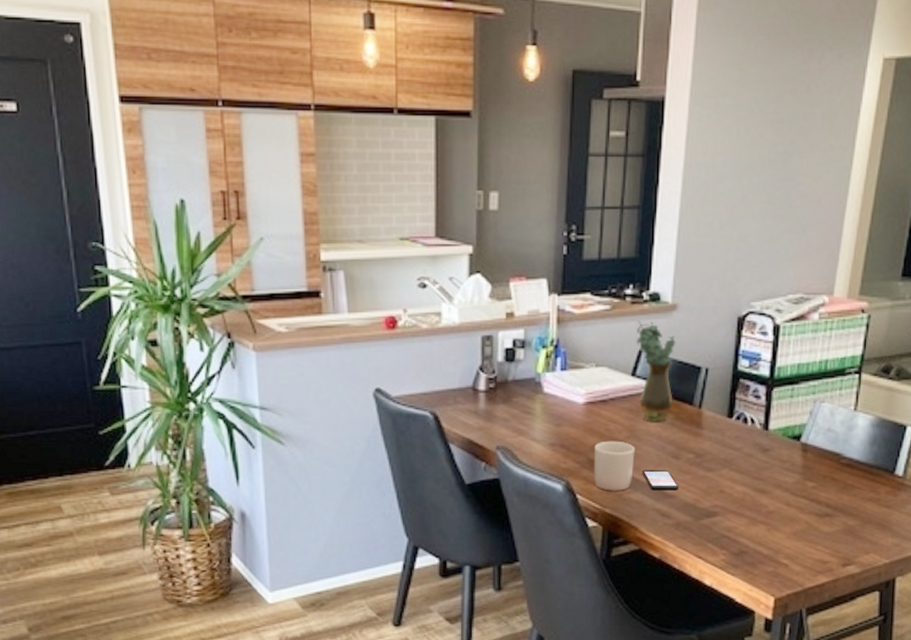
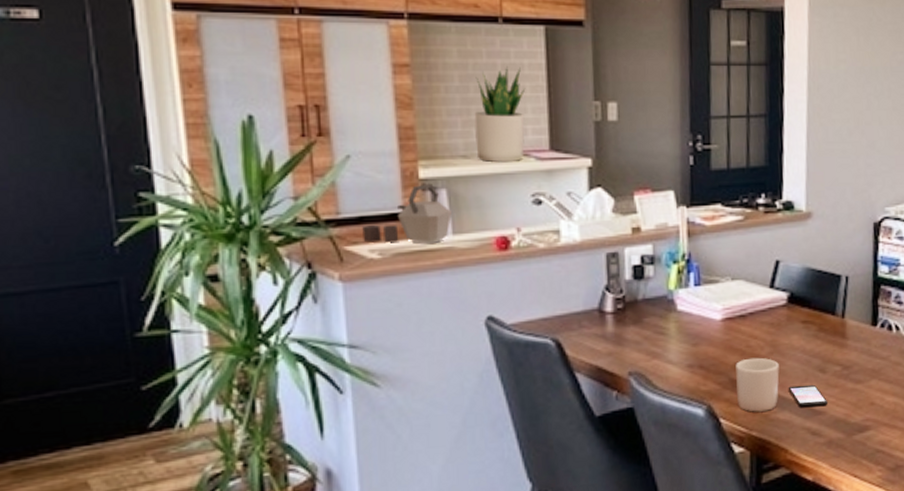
kettle: none [272,265,349,321] -> present [362,183,453,245]
planter: none [370,156,416,248] -> present [474,66,526,163]
vase: present [637,321,676,421] -> none [772,230,815,335]

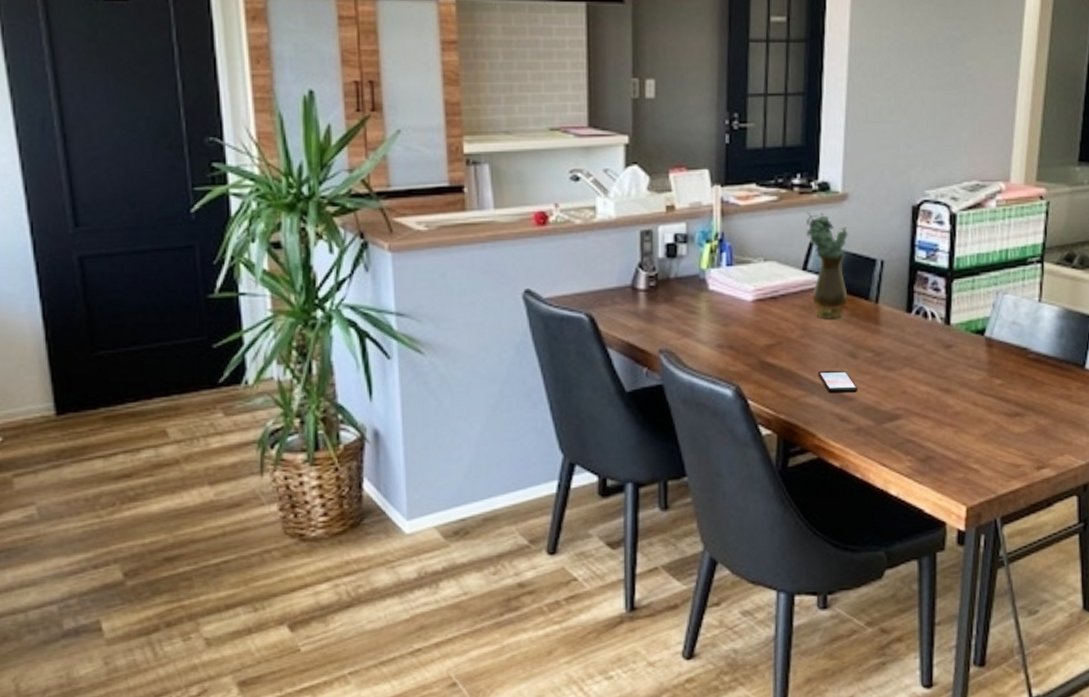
kettle: present [362,183,453,245] -> none [410,158,495,218]
planter: present [474,66,526,163] -> none [517,43,567,139]
mug: present [736,357,780,412] -> none [765,340,810,395]
vase: none [772,230,815,335] -> present [806,211,848,318]

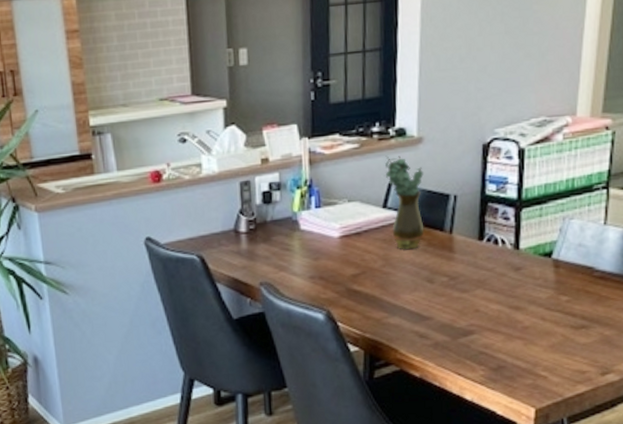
smartphone: present [818,370,859,393] -> none [398,293,436,314]

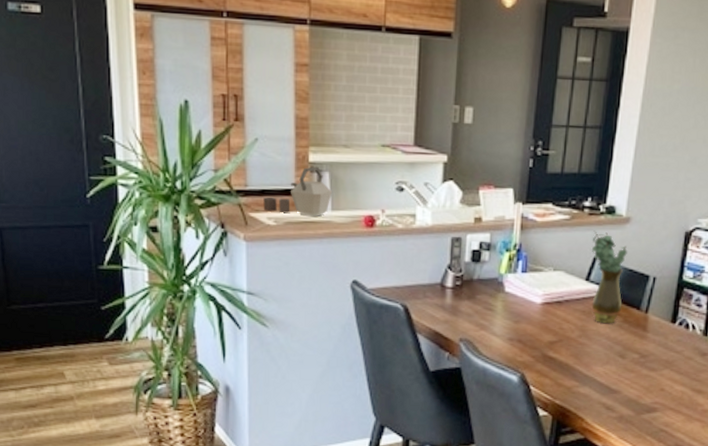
kettle: none [50,129,117,180] -> present [263,166,333,217]

